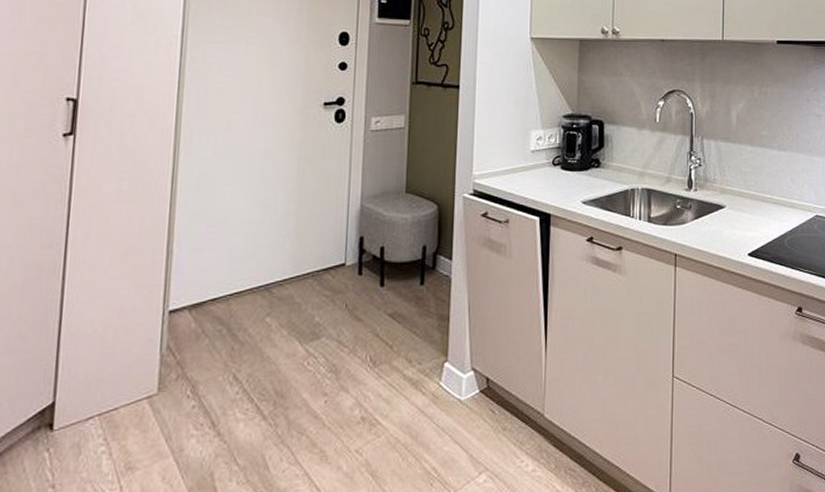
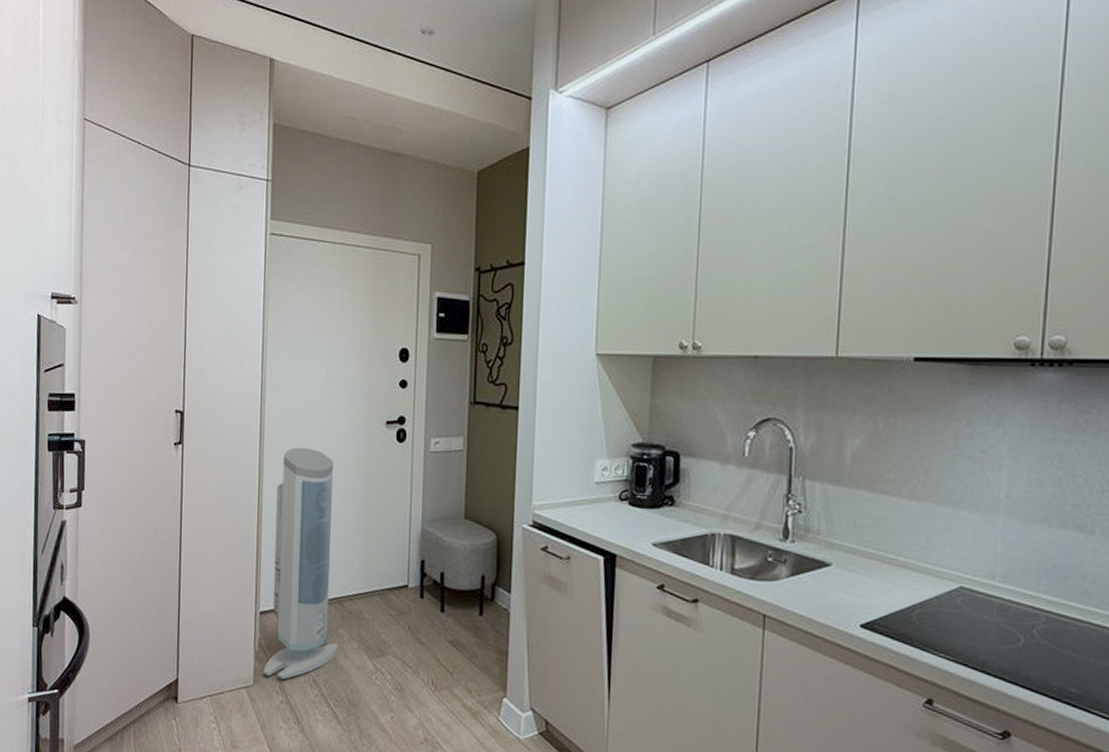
air purifier: none [171,132,265,382] -> present [263,447,338,680]

